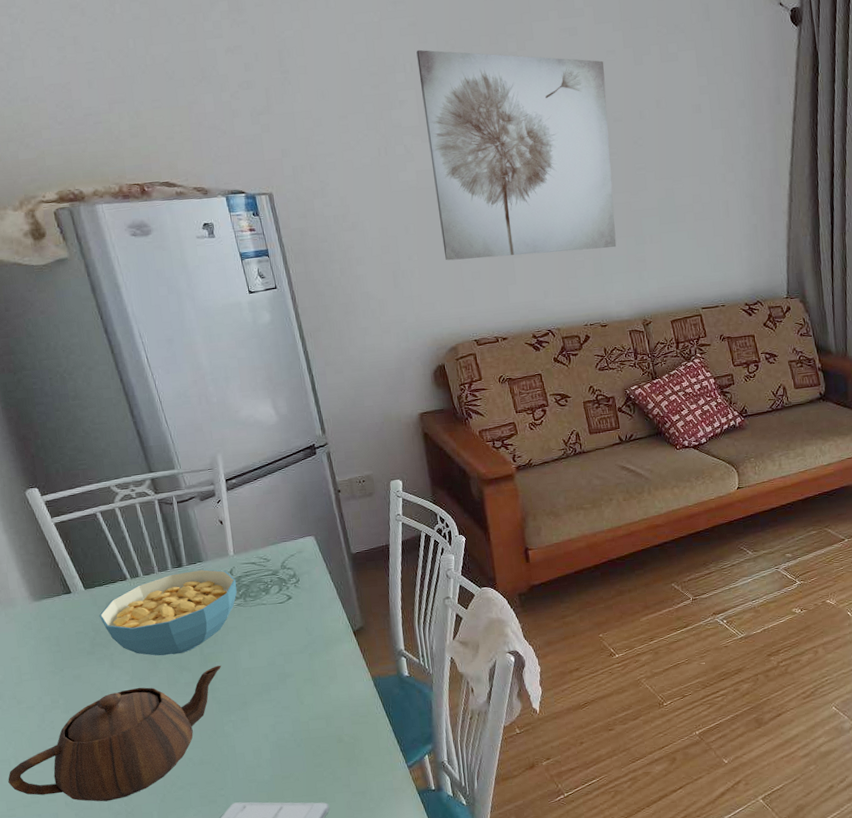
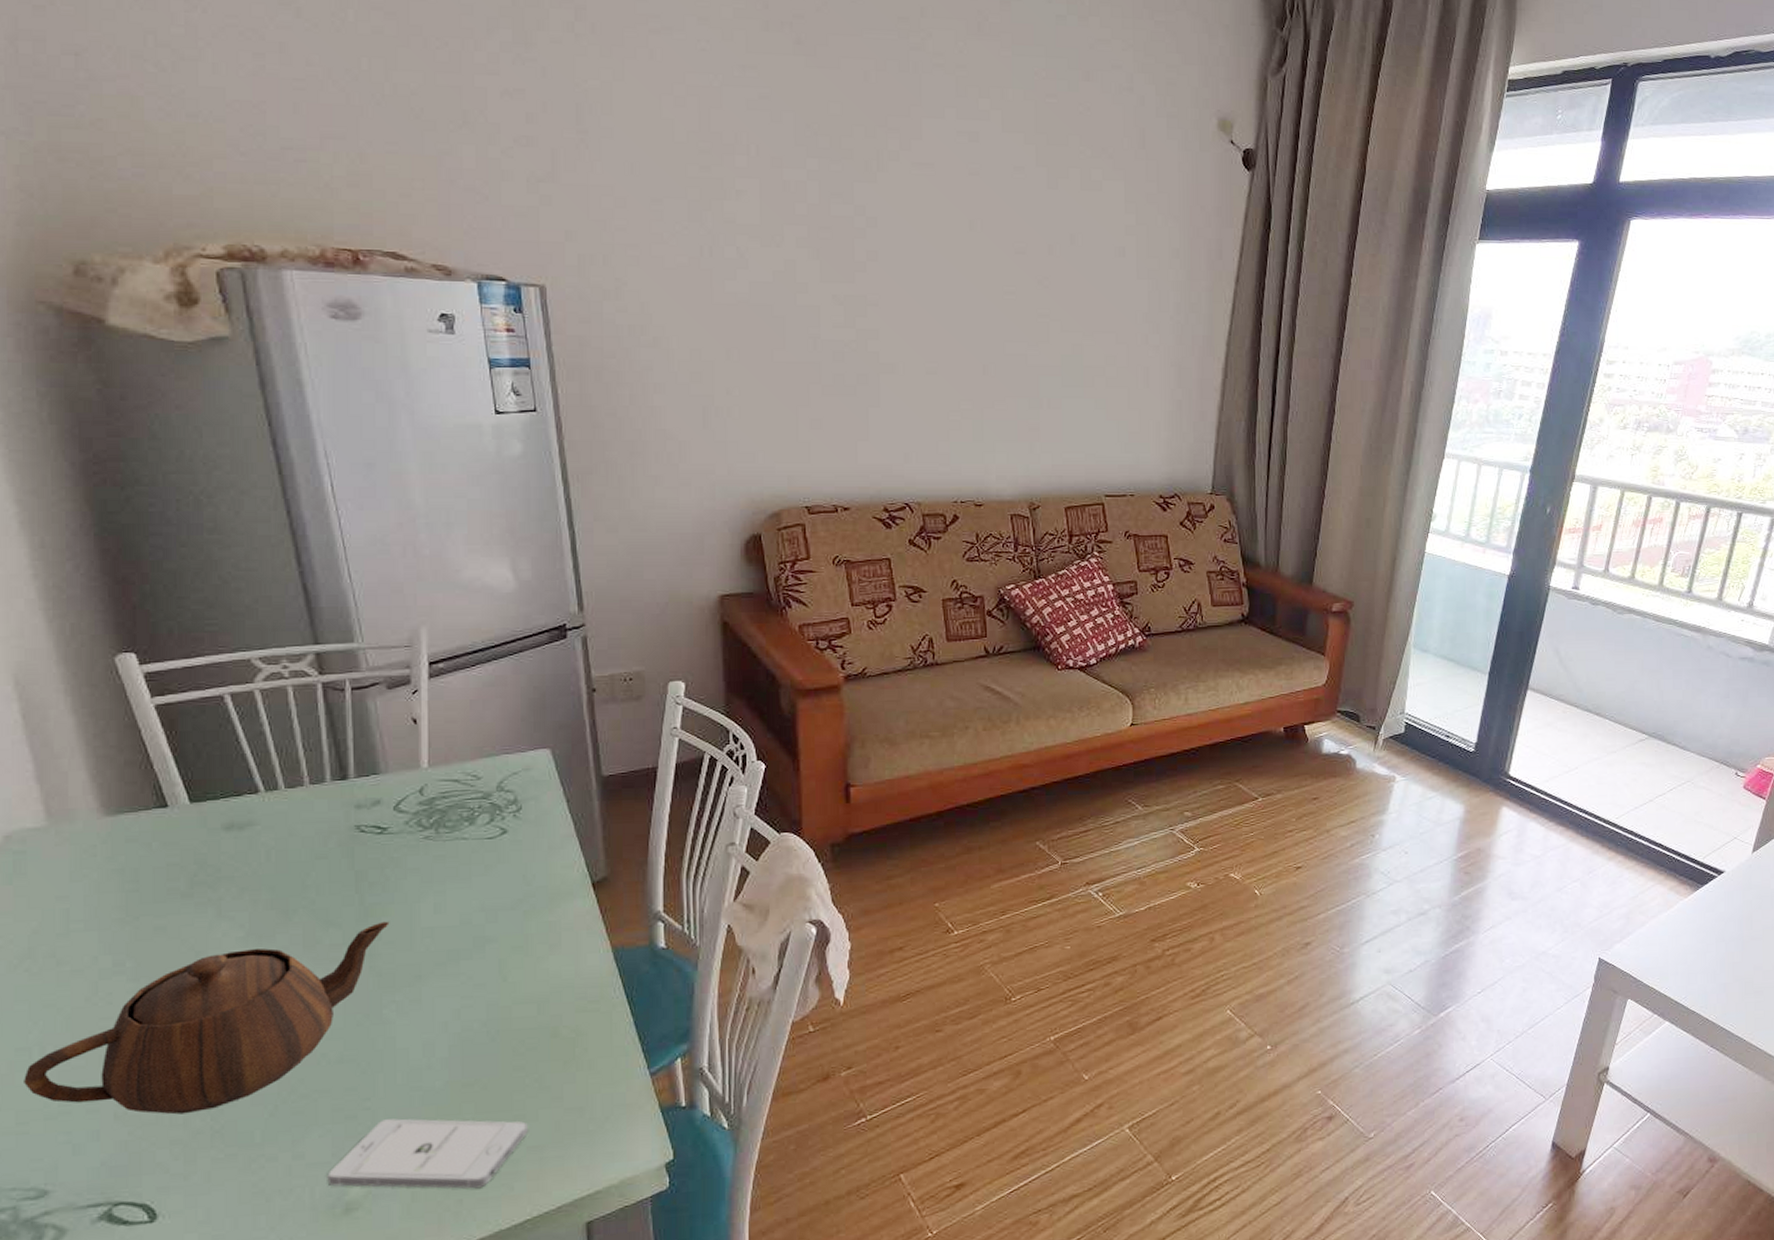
cereal bowl: present [99,569,237,656] -> none [207,784,427,905]
wall art: present [416,49,617,261] -> none [766,130,1009,409]

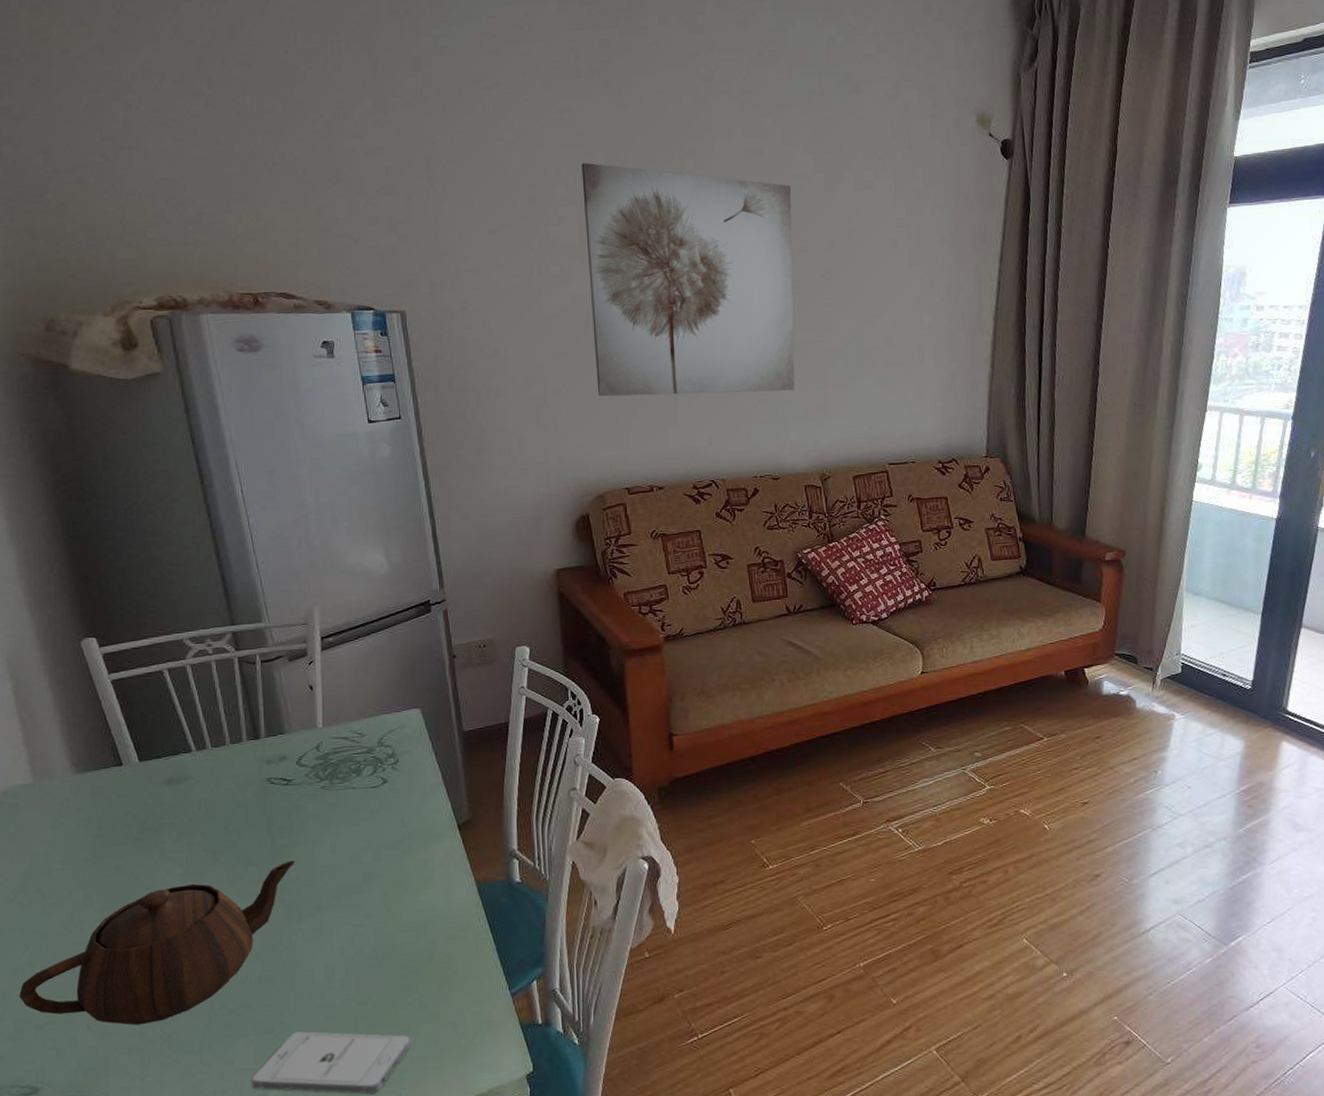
wall art: none [766,130,1009,409] -> present [581,162,795,397]

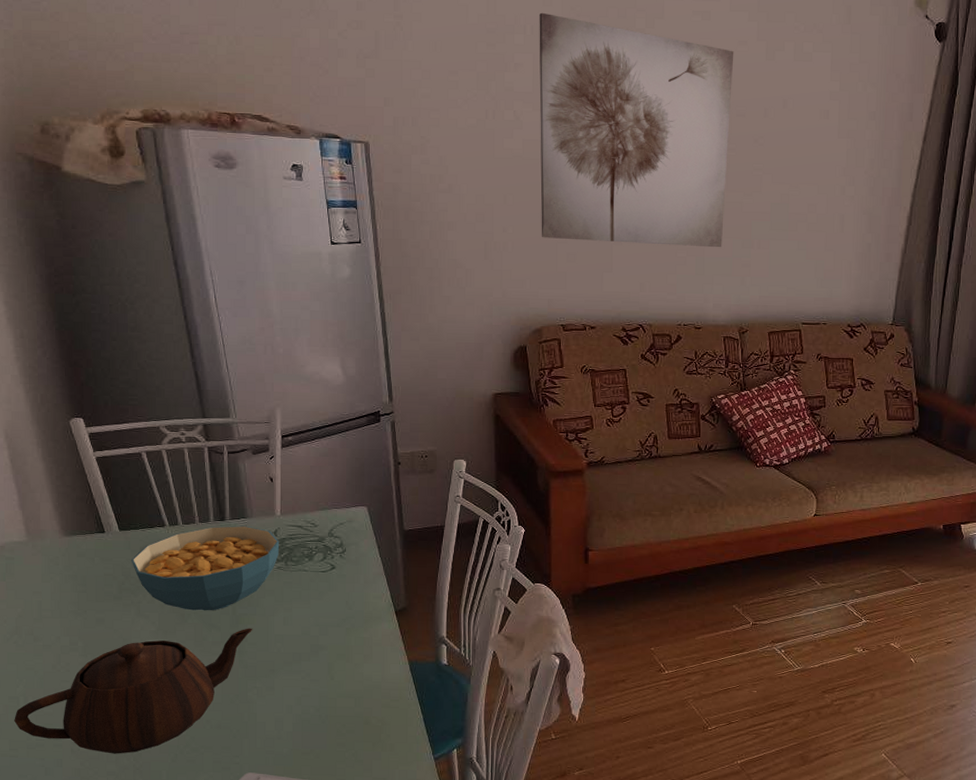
cereal bowl: none [153,742,323,846] -> present [131,525,280,611]

